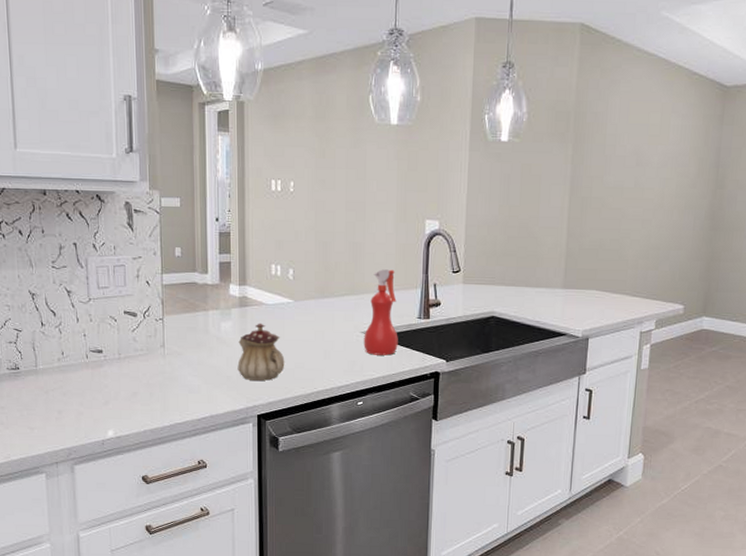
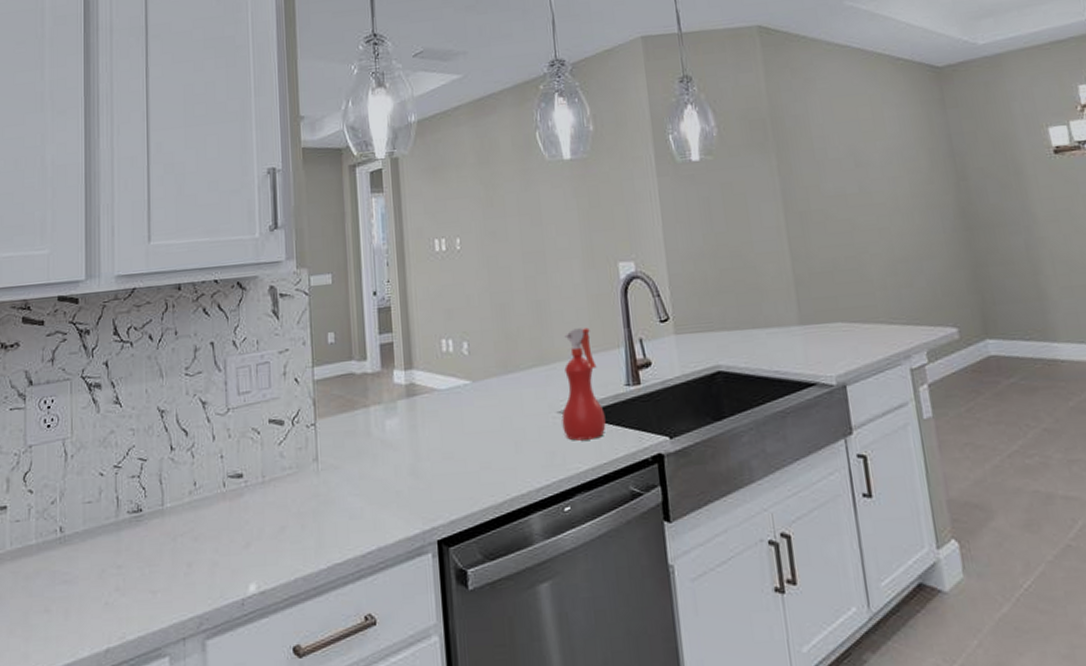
teapot: present [237,323,285,381] -> none [407,415,467,493]

